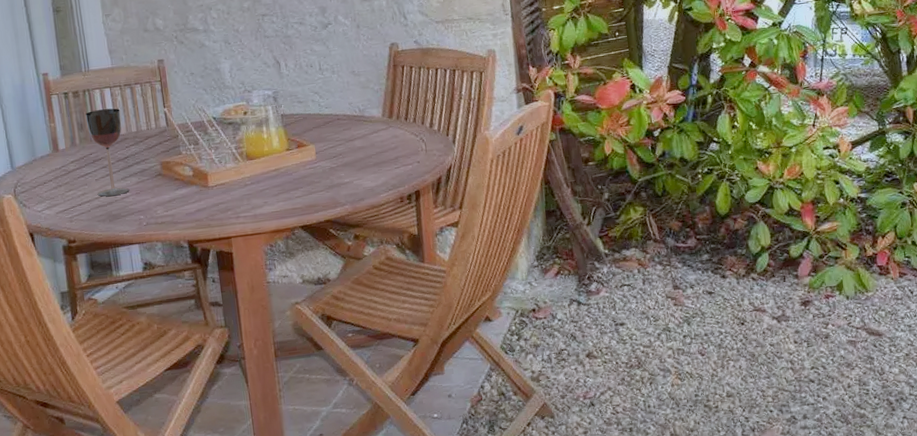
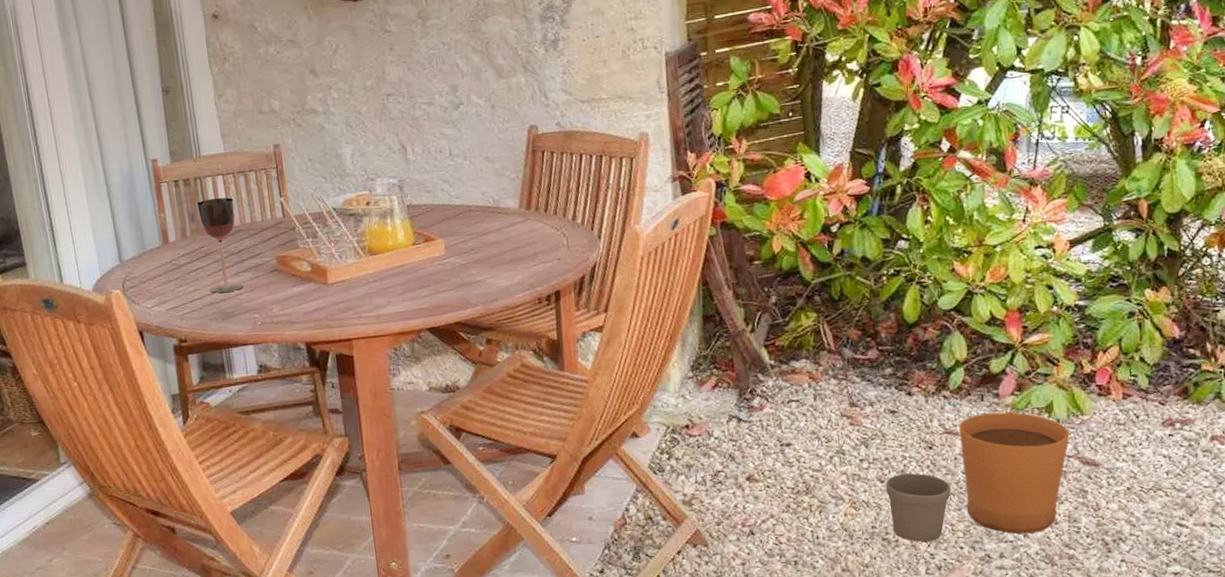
flower pot: none [705,346,761,407] -> present [885,473,951,542]
planter: none [766,291,858,398] -> present [959,412,1070,535]

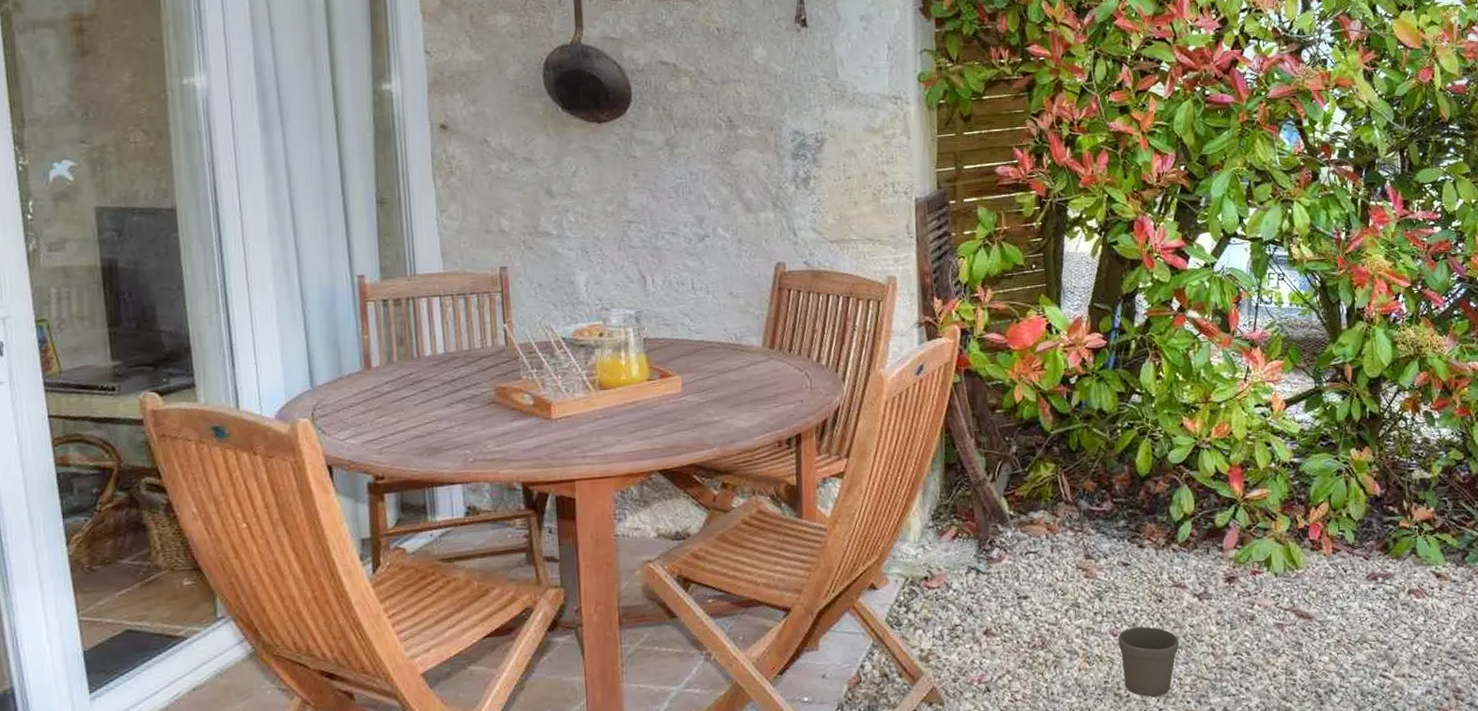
wineglass: present [196,197,244,293] -> none [407,321,456,426]
planter: present [959,412,1070,535] -> none [1186,565,1287,688]

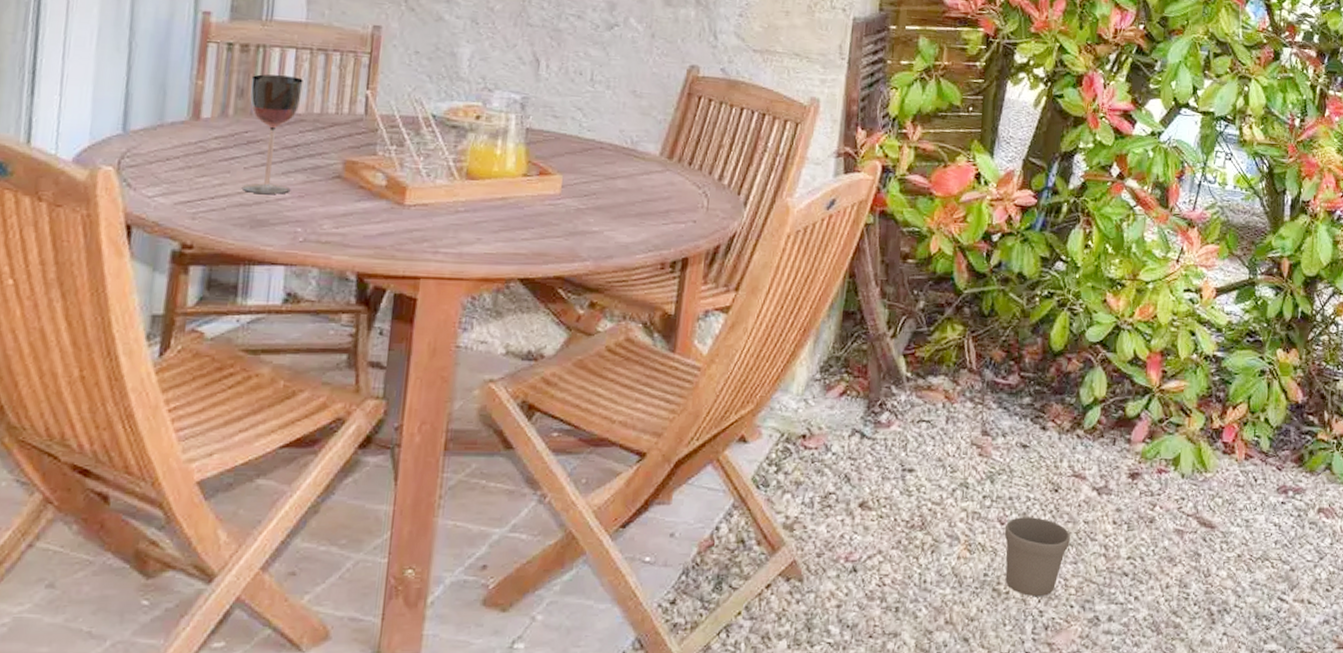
wineglass: none [407,321,456,426] -> present [241,74,304,195]

